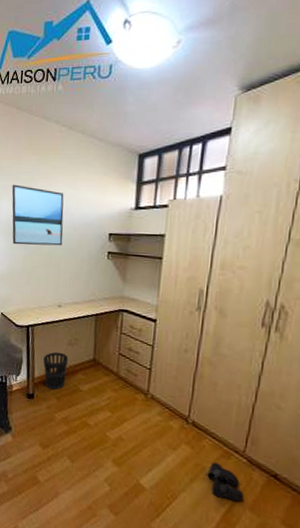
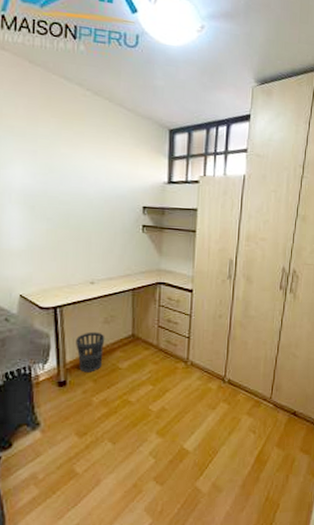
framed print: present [11,184,64,246] -> none [27,148,93,219]
boots: present [206,462,245,502] -> none [241,412,273,444]

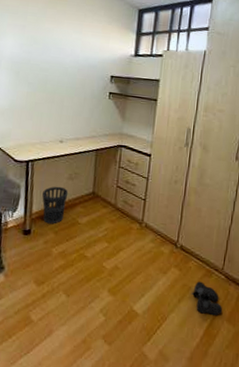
boots: none [241,412,273,444] -> present [191,281,223,316]

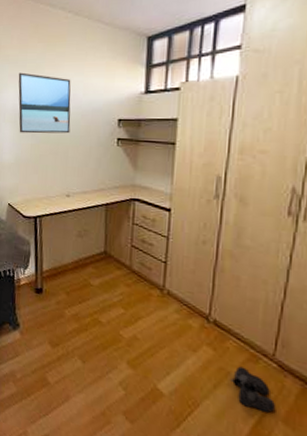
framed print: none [15,23,70,85] -> present [18,72,71,134]
wastebasket: present [42,186,69,224] -> none [52,243,78,285]

